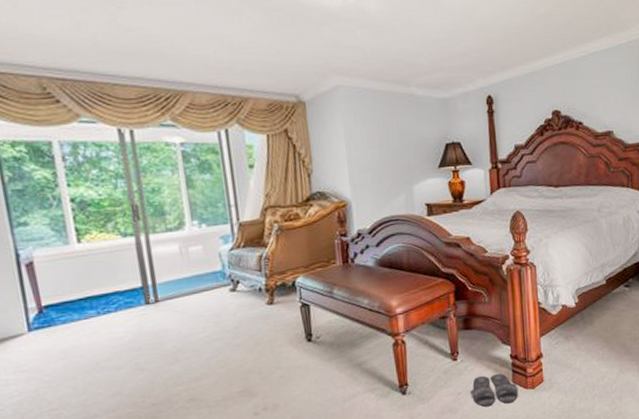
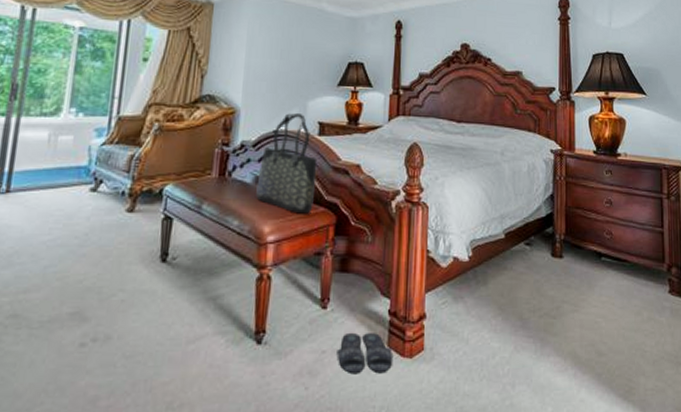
tote bag: none [378,198,432,287] -> present [256,113,318,214]

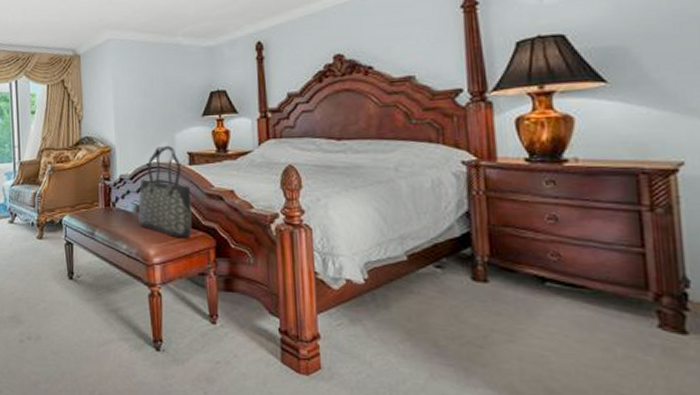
slippers: present [337,332,392,375] -> none [230,346,288,387]

